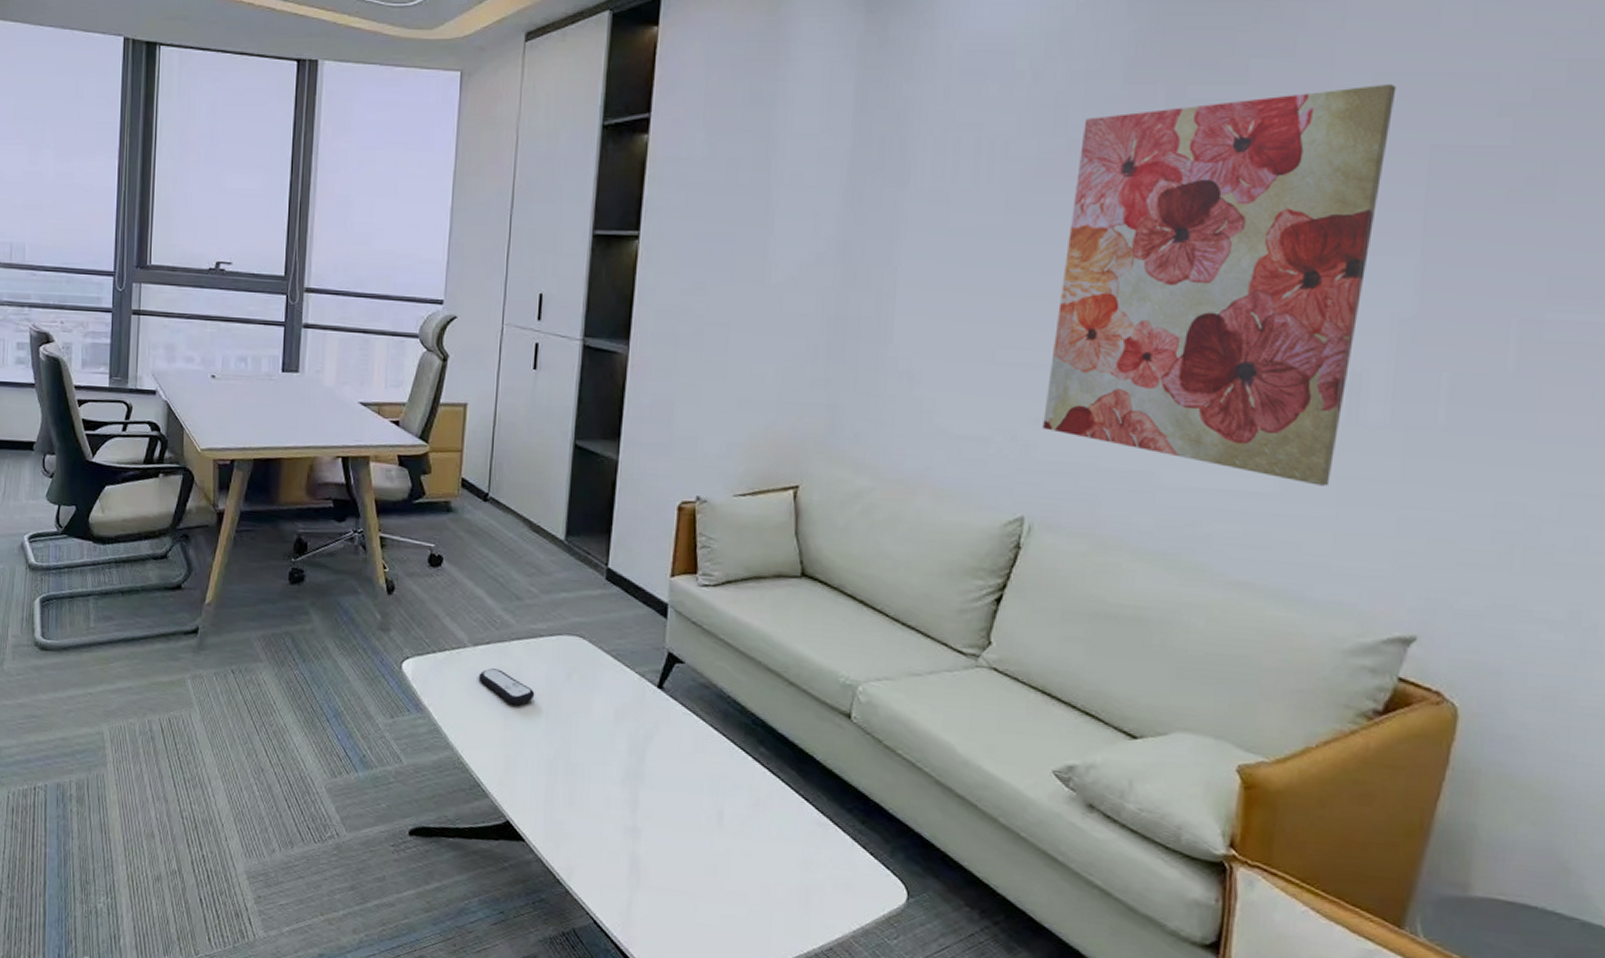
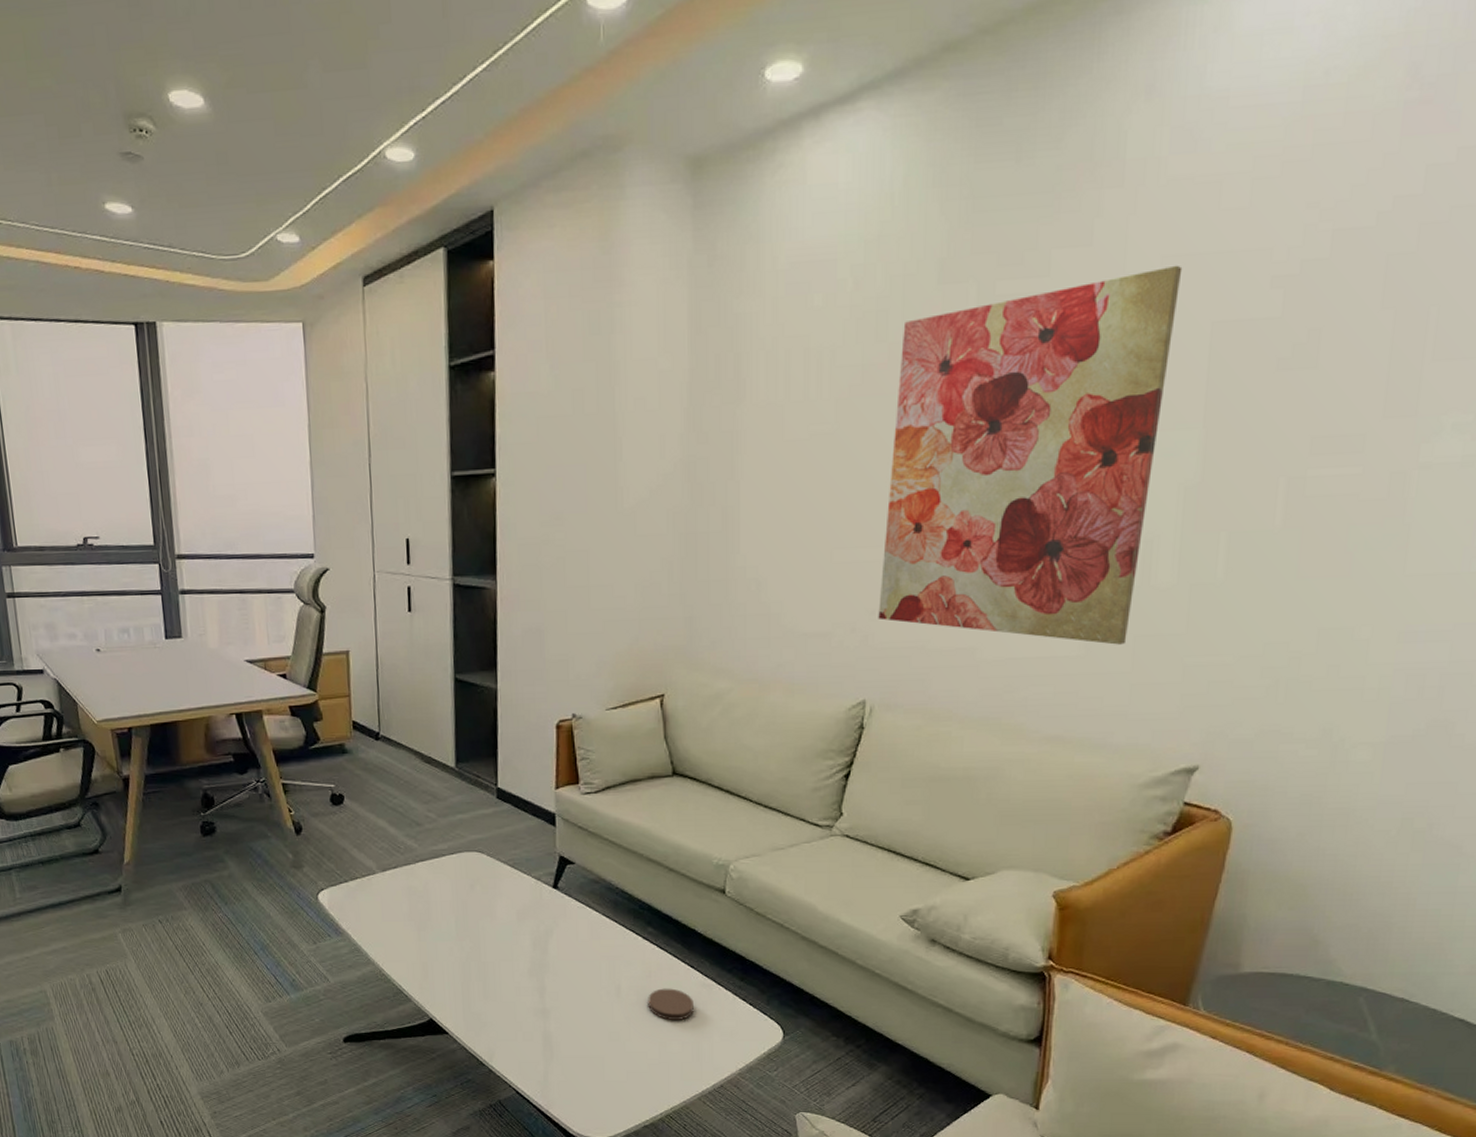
remote control: present [478,668,535,705] -> none [390,889,443,919]
coaster: none [752,820,806,862] -> present [648,988,694,1021]

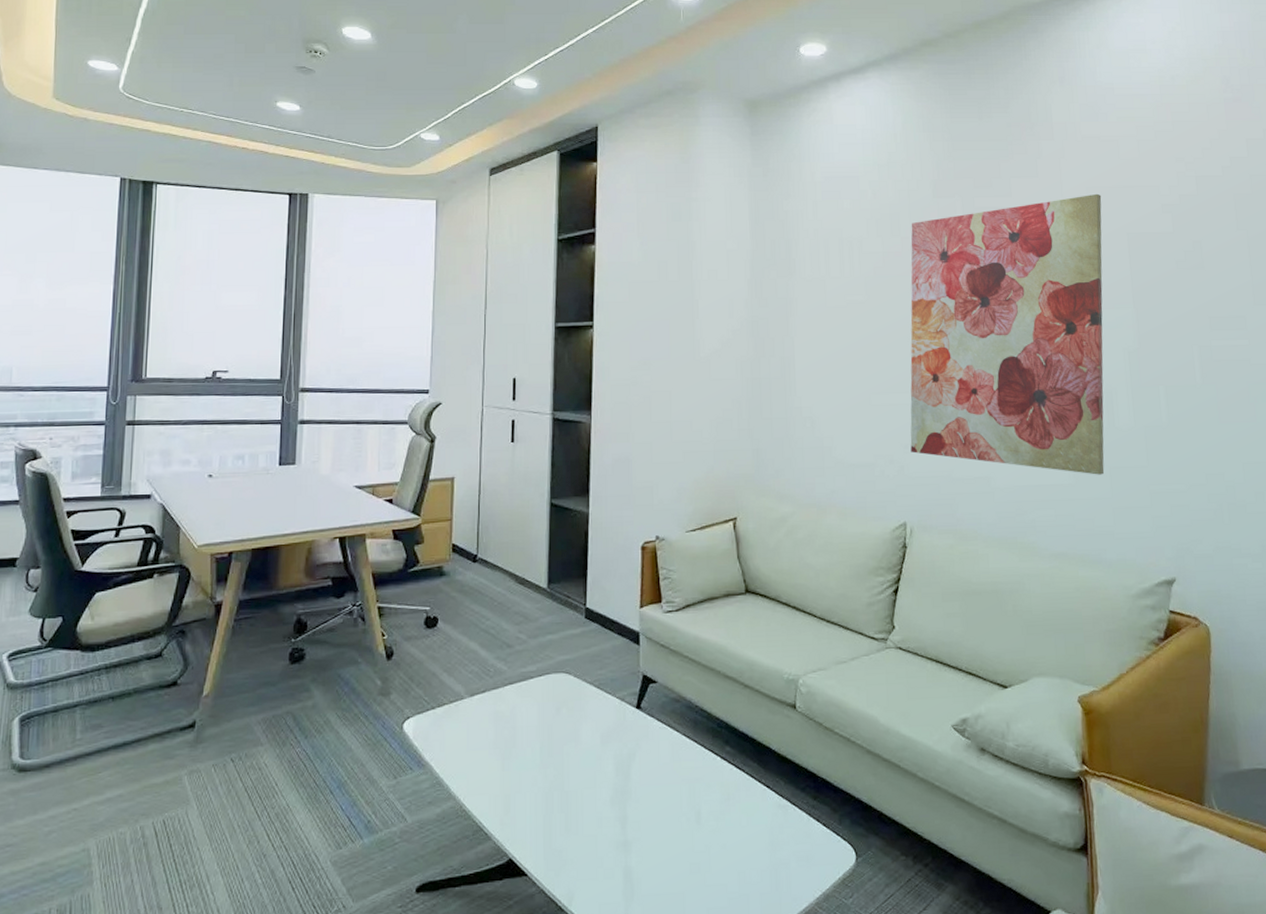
coaster: present [648,988,694,1021] -> none [727,811,771,848]

